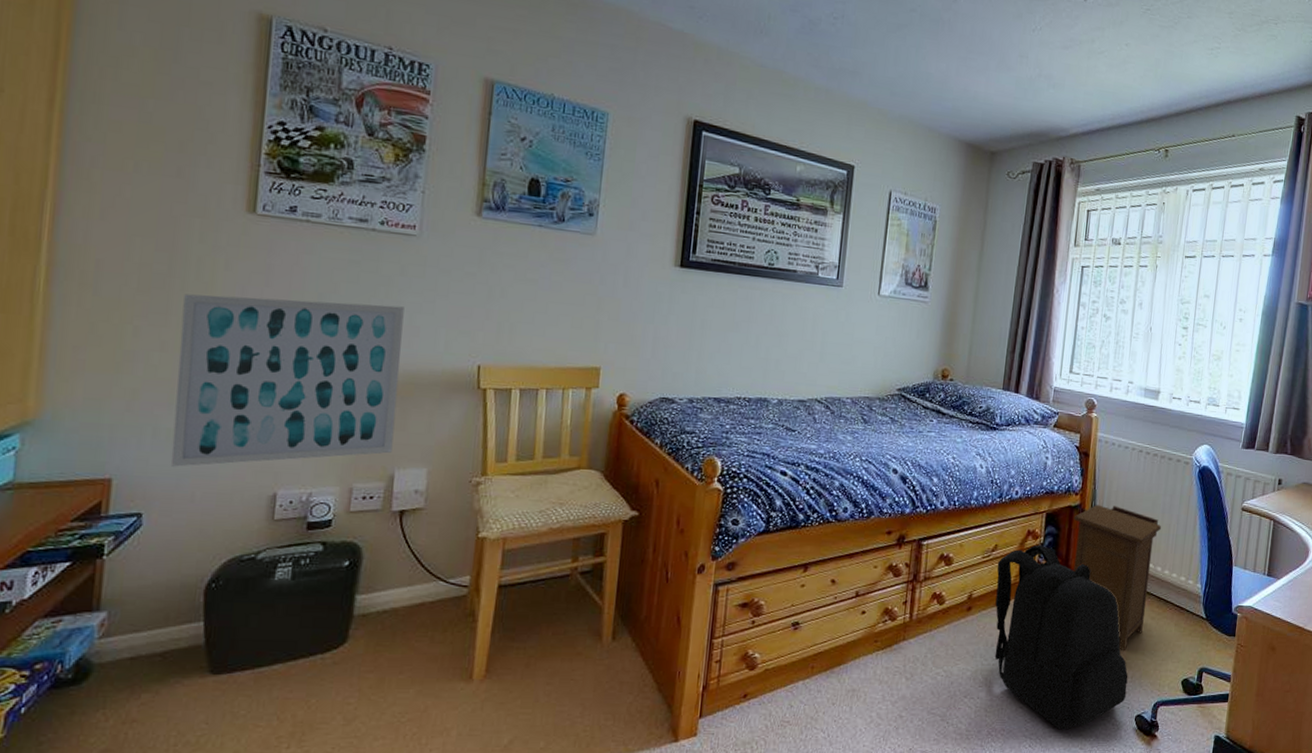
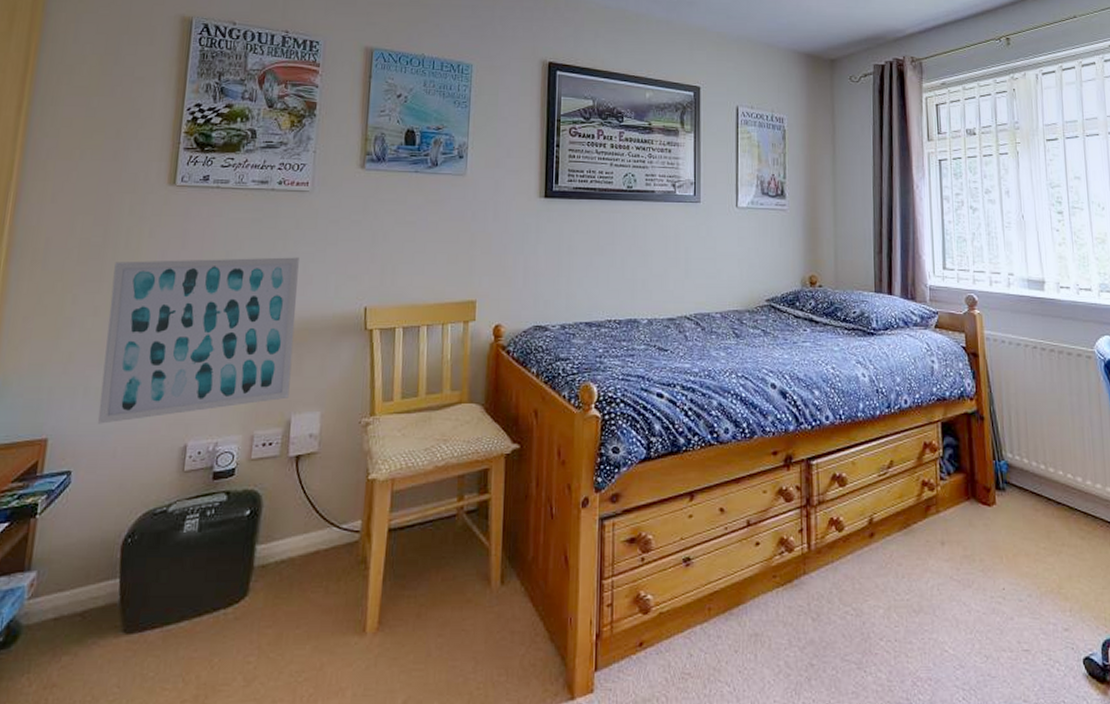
backpack: present [994,544,1128,730] -> none [895,458,1068,678]
nightstand: present [1073,504,1162,652] -> none [972,409,1074,579]

